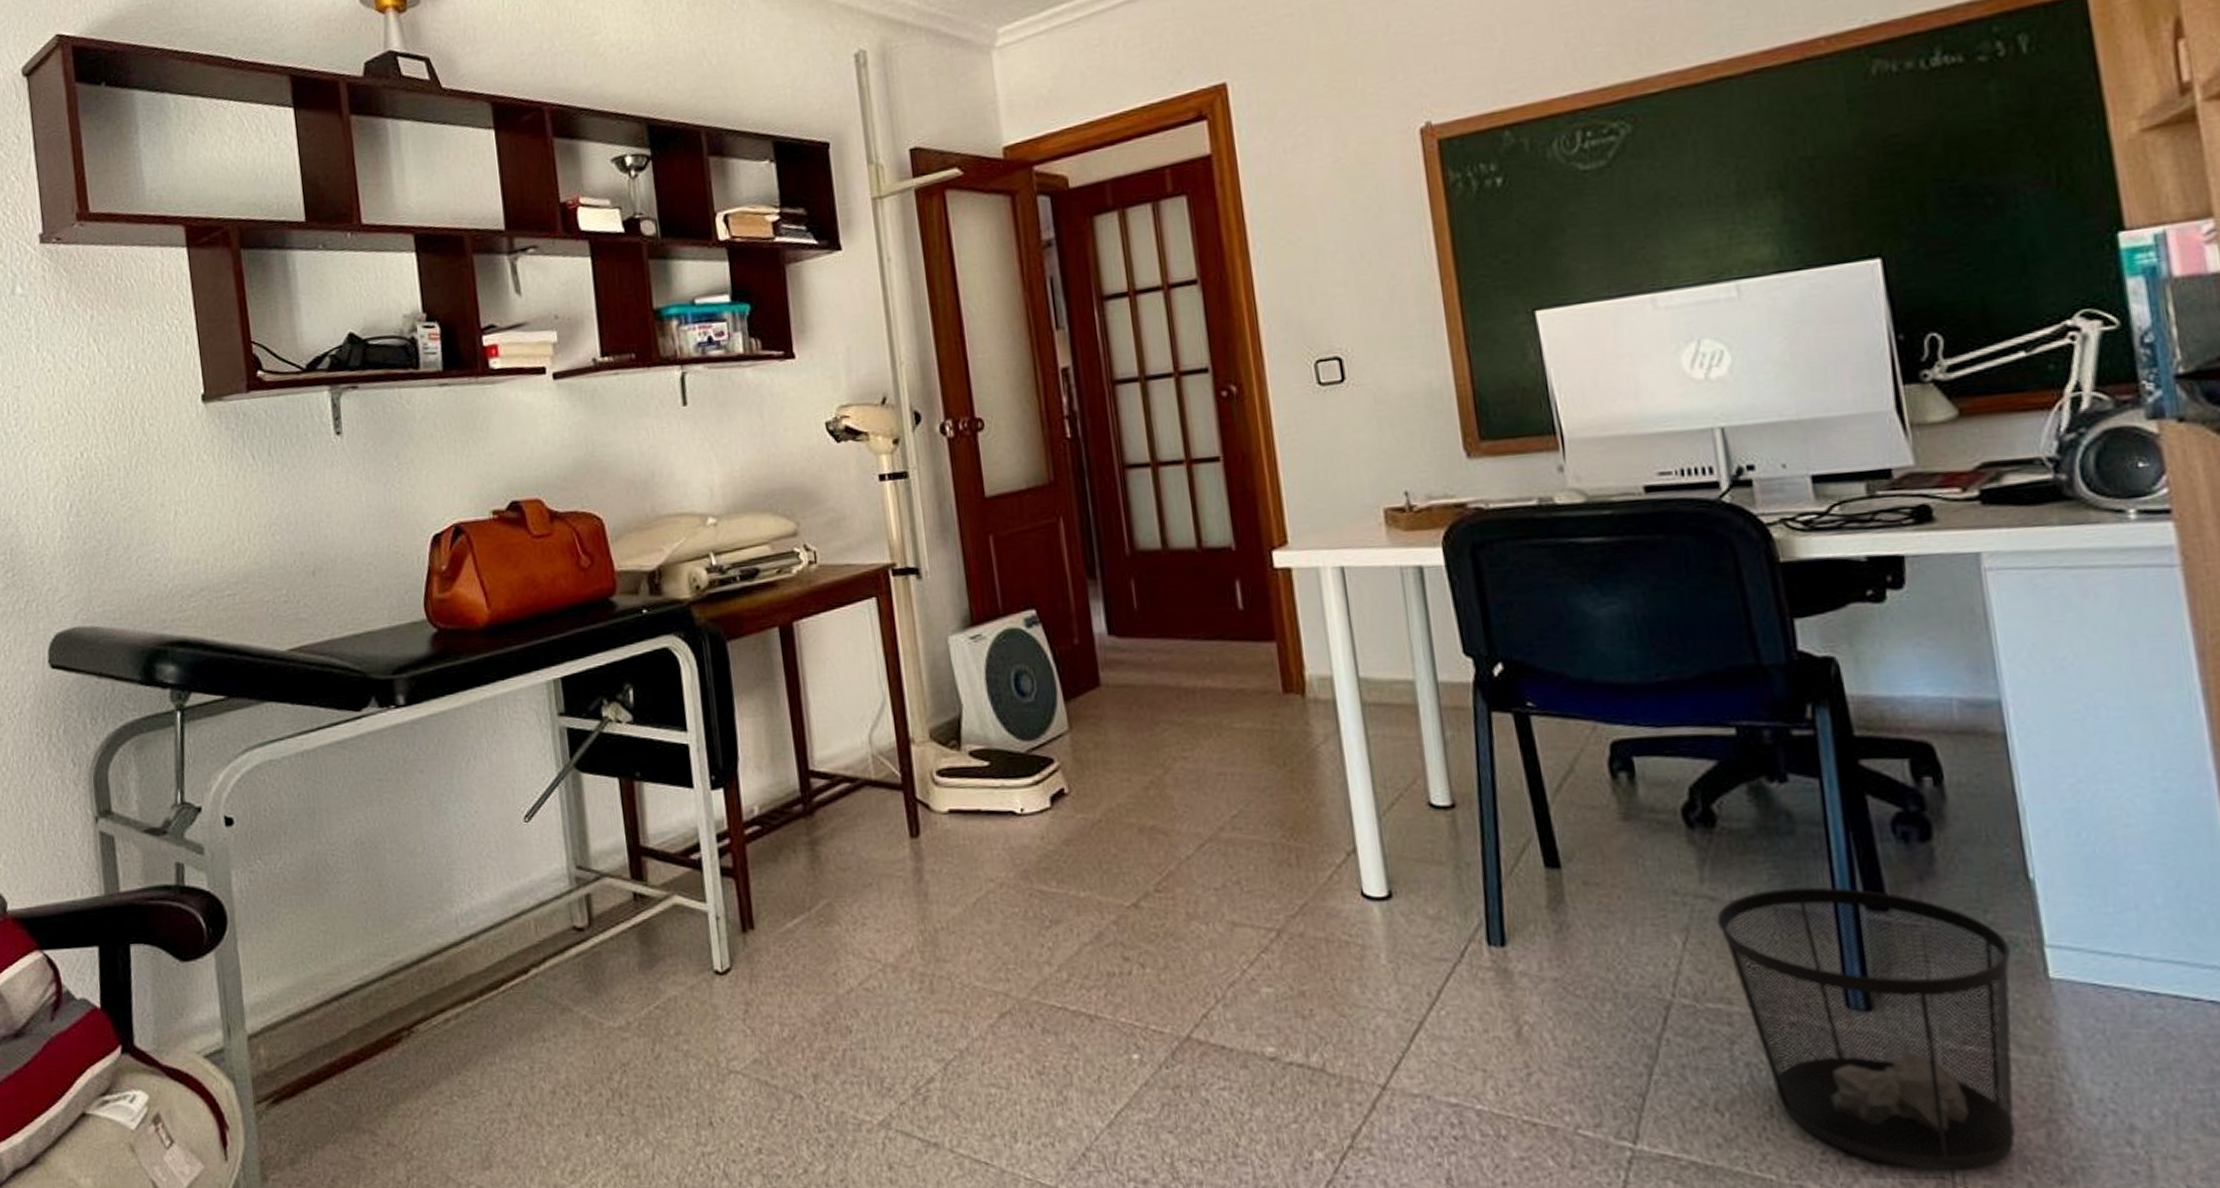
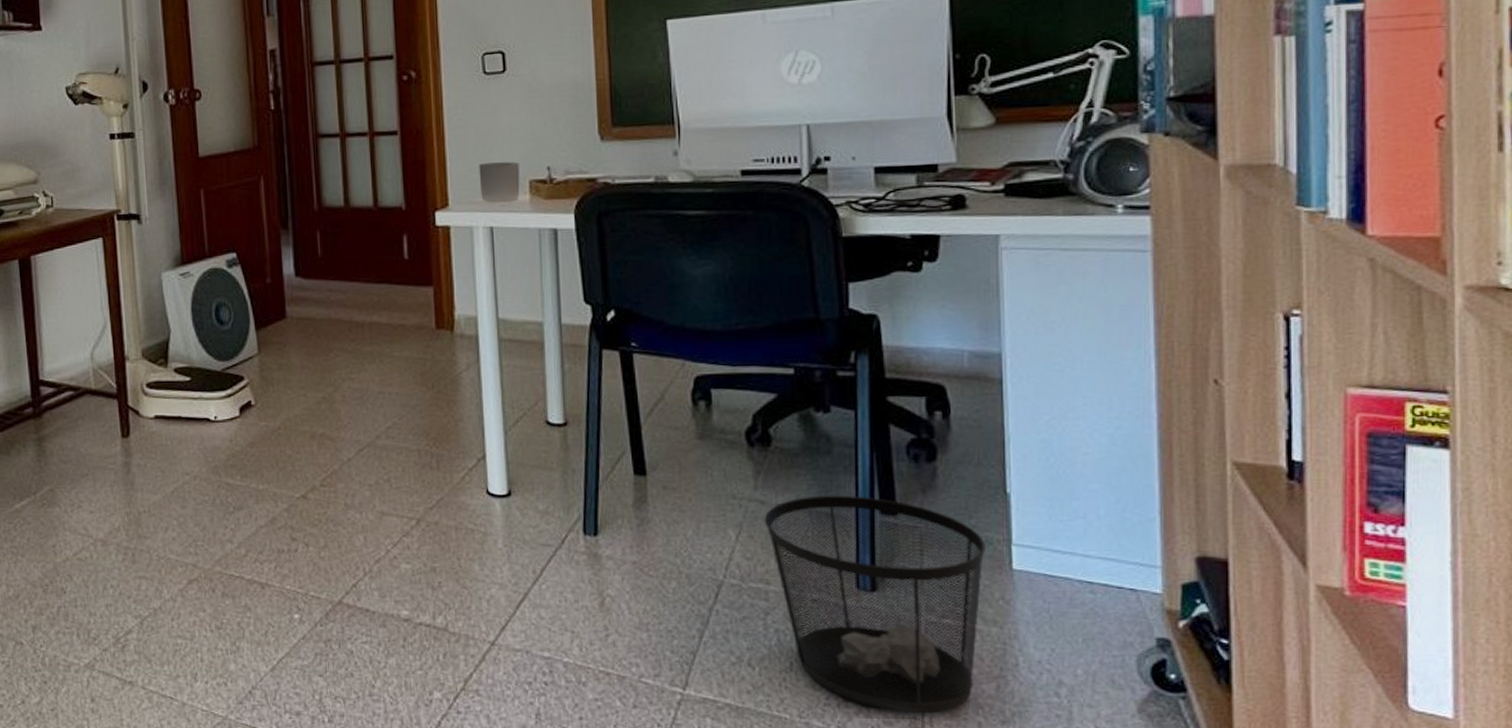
mug: none [1320,487,1374,538] -> present [479,162,520,203]

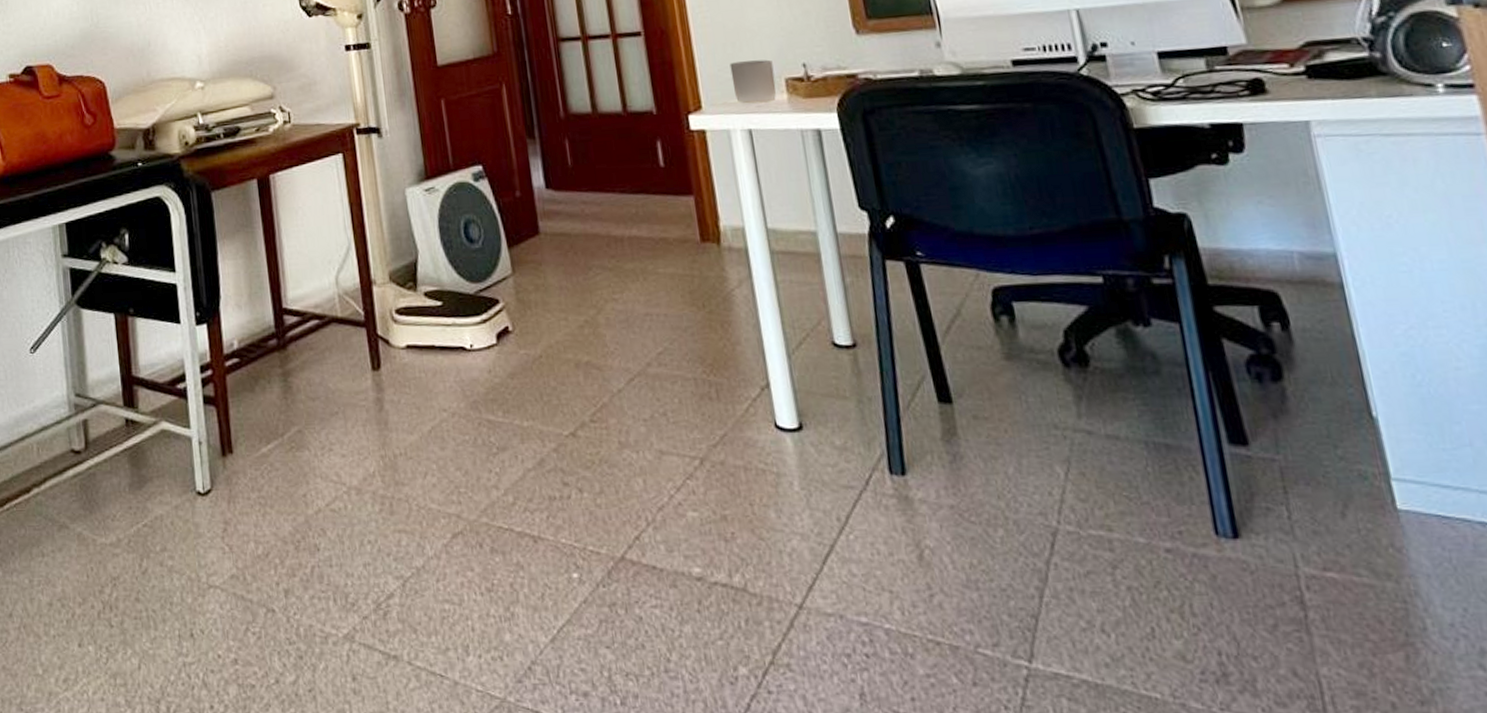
waste bin: present [764,495,987,714] -> none [1094,422,1377,692]

